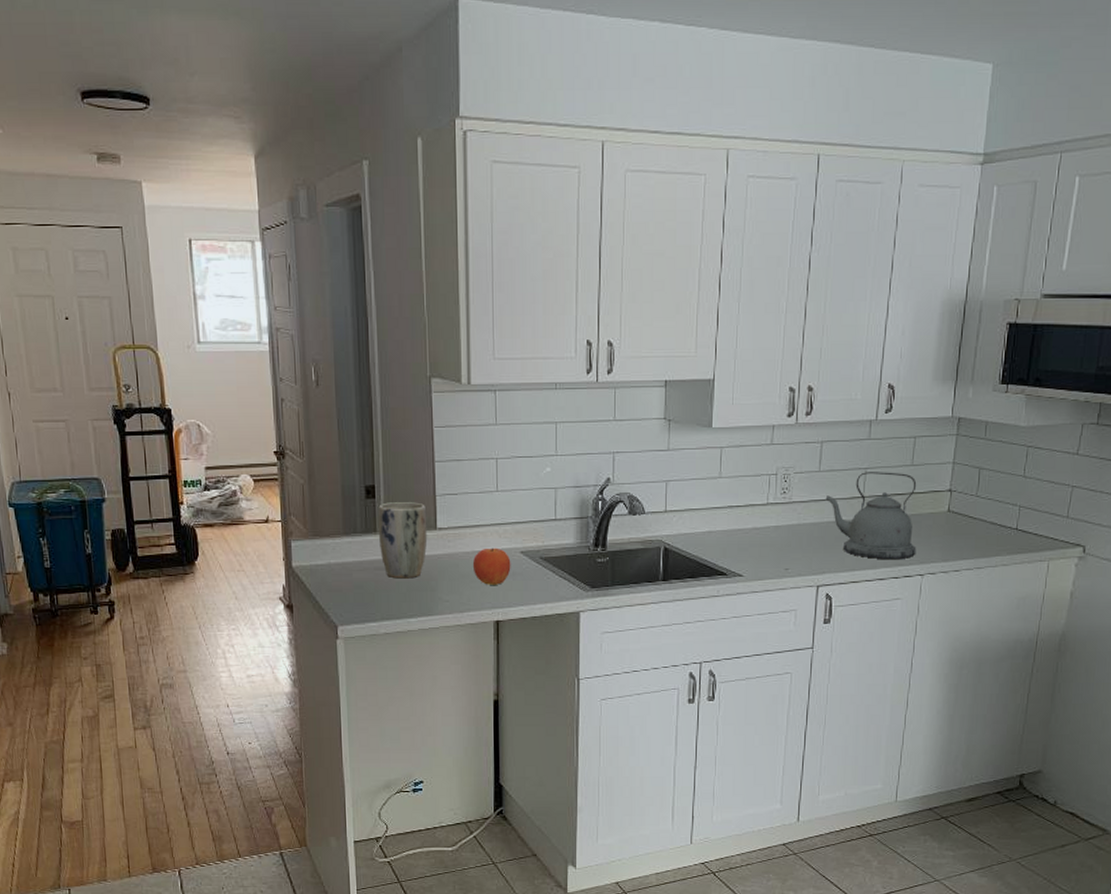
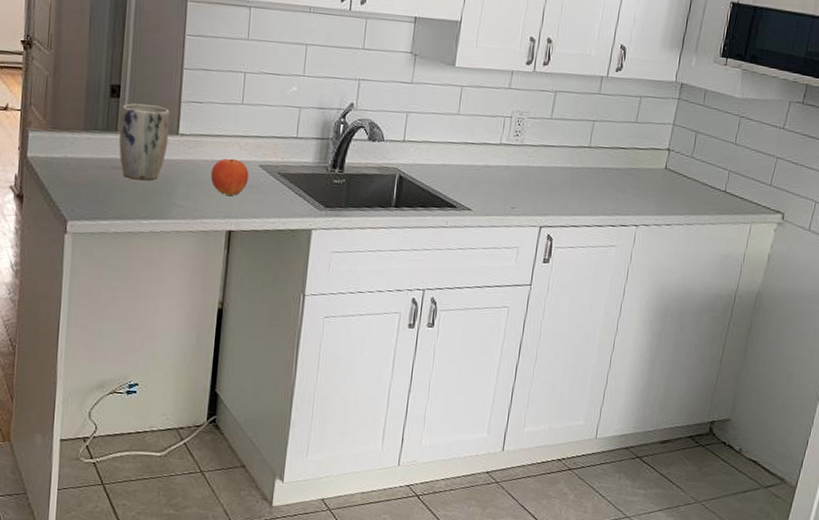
kettle: present [825,472,917,559] -> none [554,124,639,209]

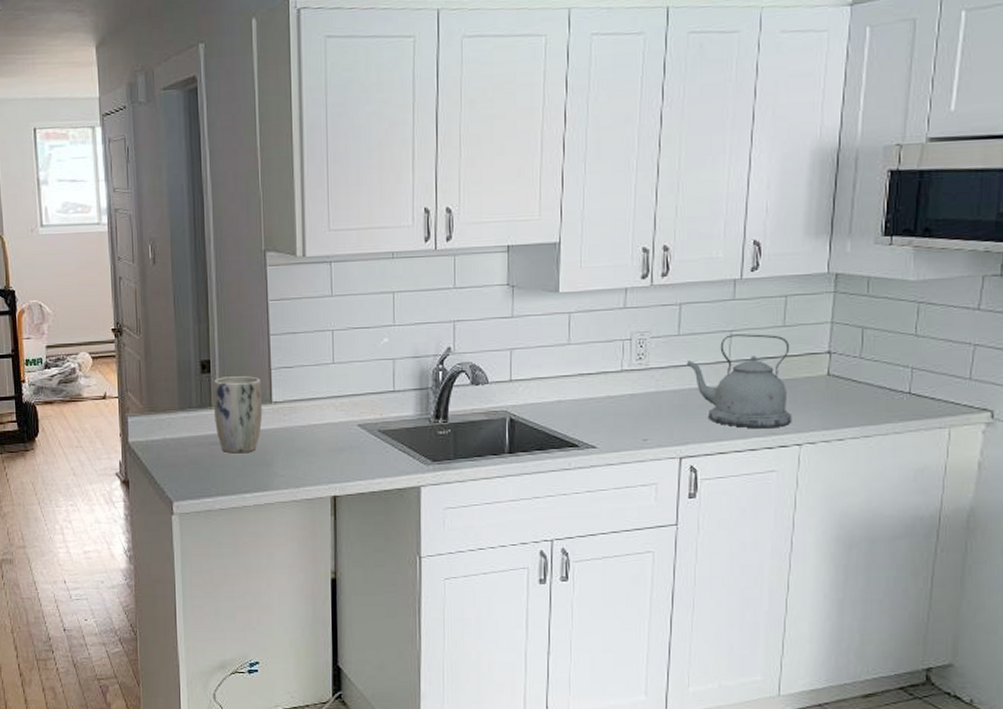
fruit: present [210,158,249,196] -> none [308,421,348,459]
kettle: none [554,124,639,209] -> present [686,334,792,428]

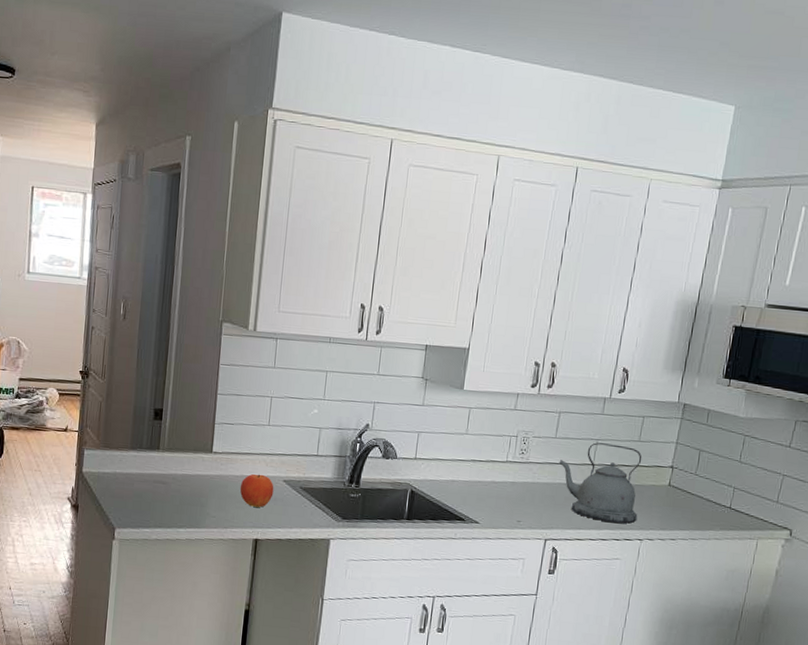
plant pot: present [214,376,263,454] -> none [160,425,205,493]
fruit: none [308,421,348,459] -> present [240,474,274,507]

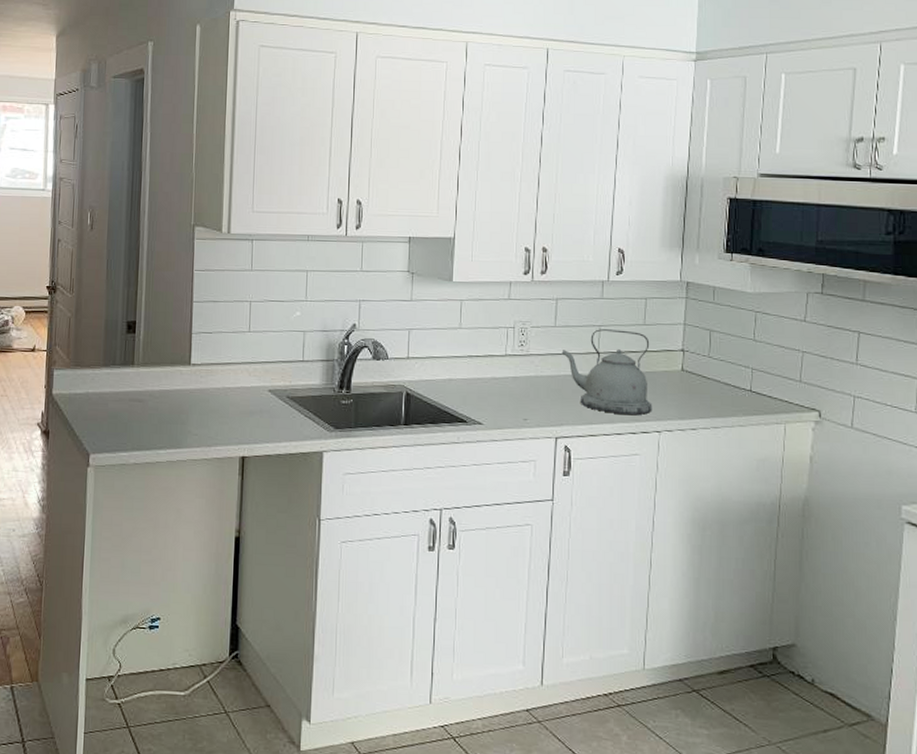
fruit: present [240,474,274,507] -> none [222,385,259,421]

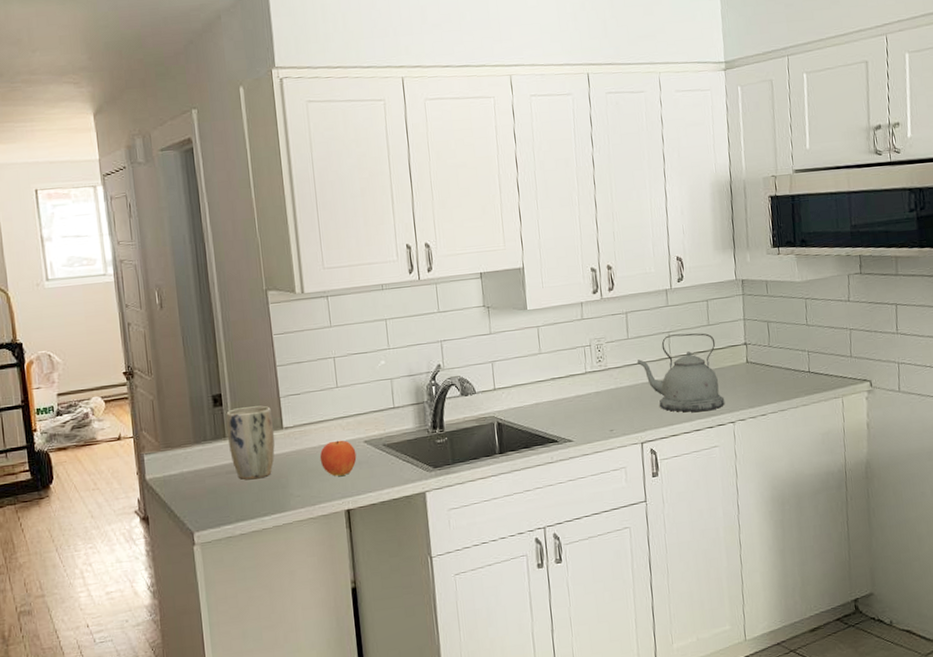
plant pot: none [136,338,182,411] -> present [226,405,275,480]
fruit: none [222,385,259,421] -> present [319,440,357,476]

